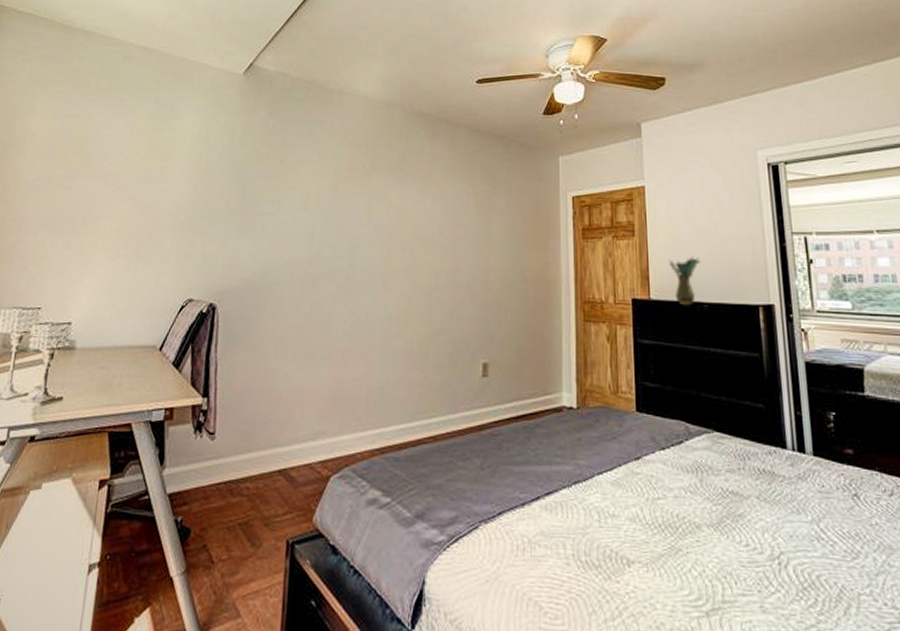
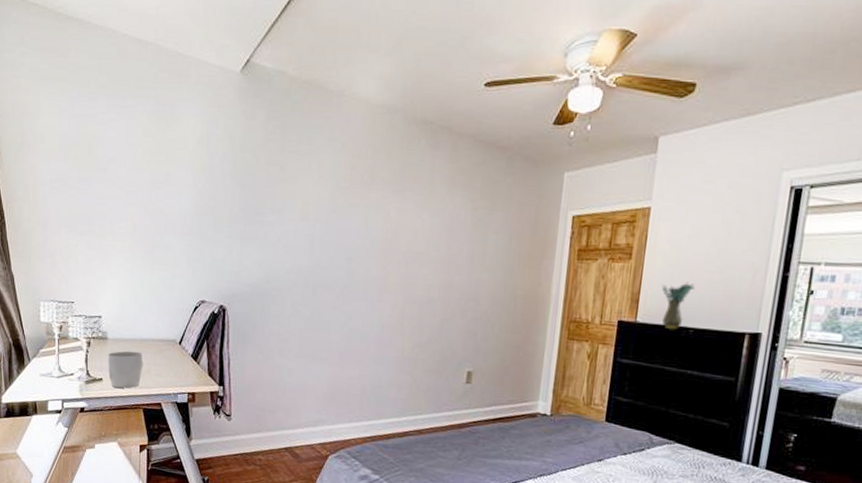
mug: none [71,361,115,408] -> present [107,351,143,388]

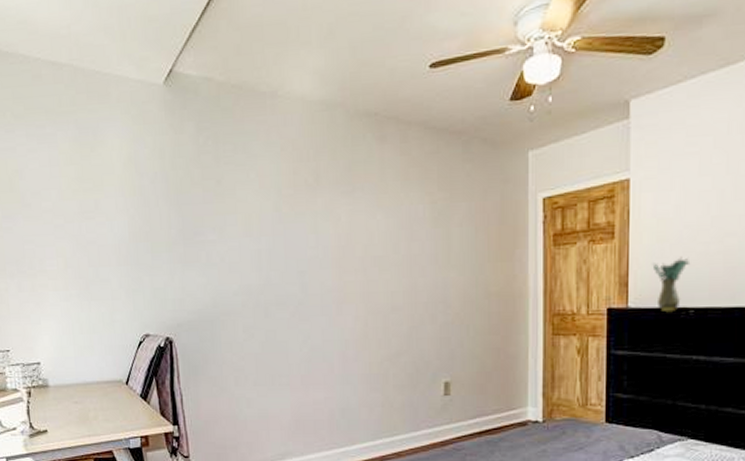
mug: present [107,351,143,388] -> none [50,397,90,438]

